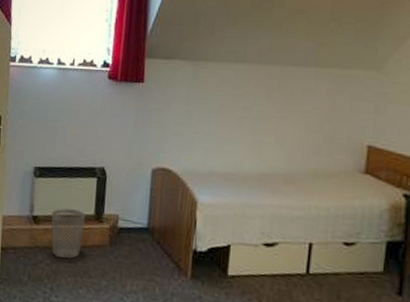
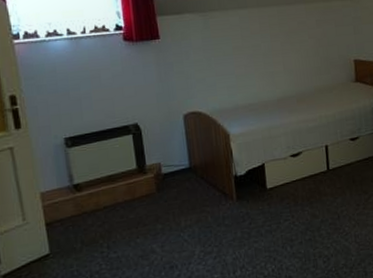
wastebasket: present [51,208,86,259] -> none [93,168,130,216]

